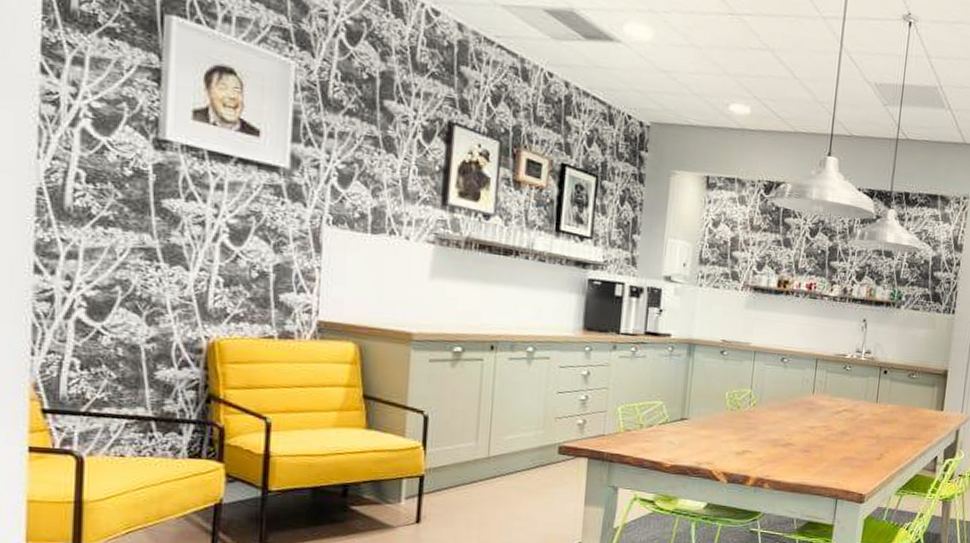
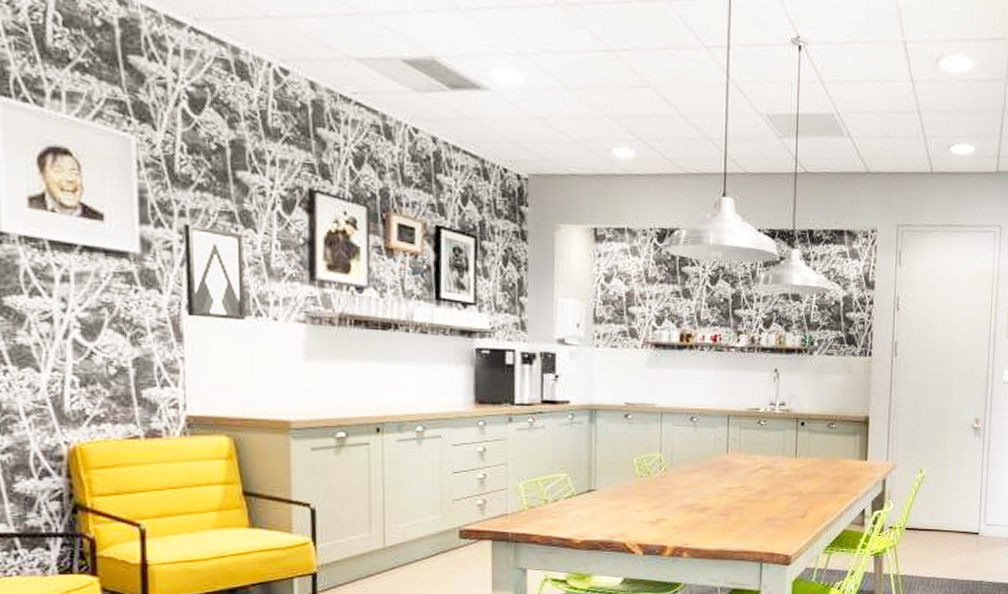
wall art: none [327,145,385,238] -> present [183,224,246,321]

